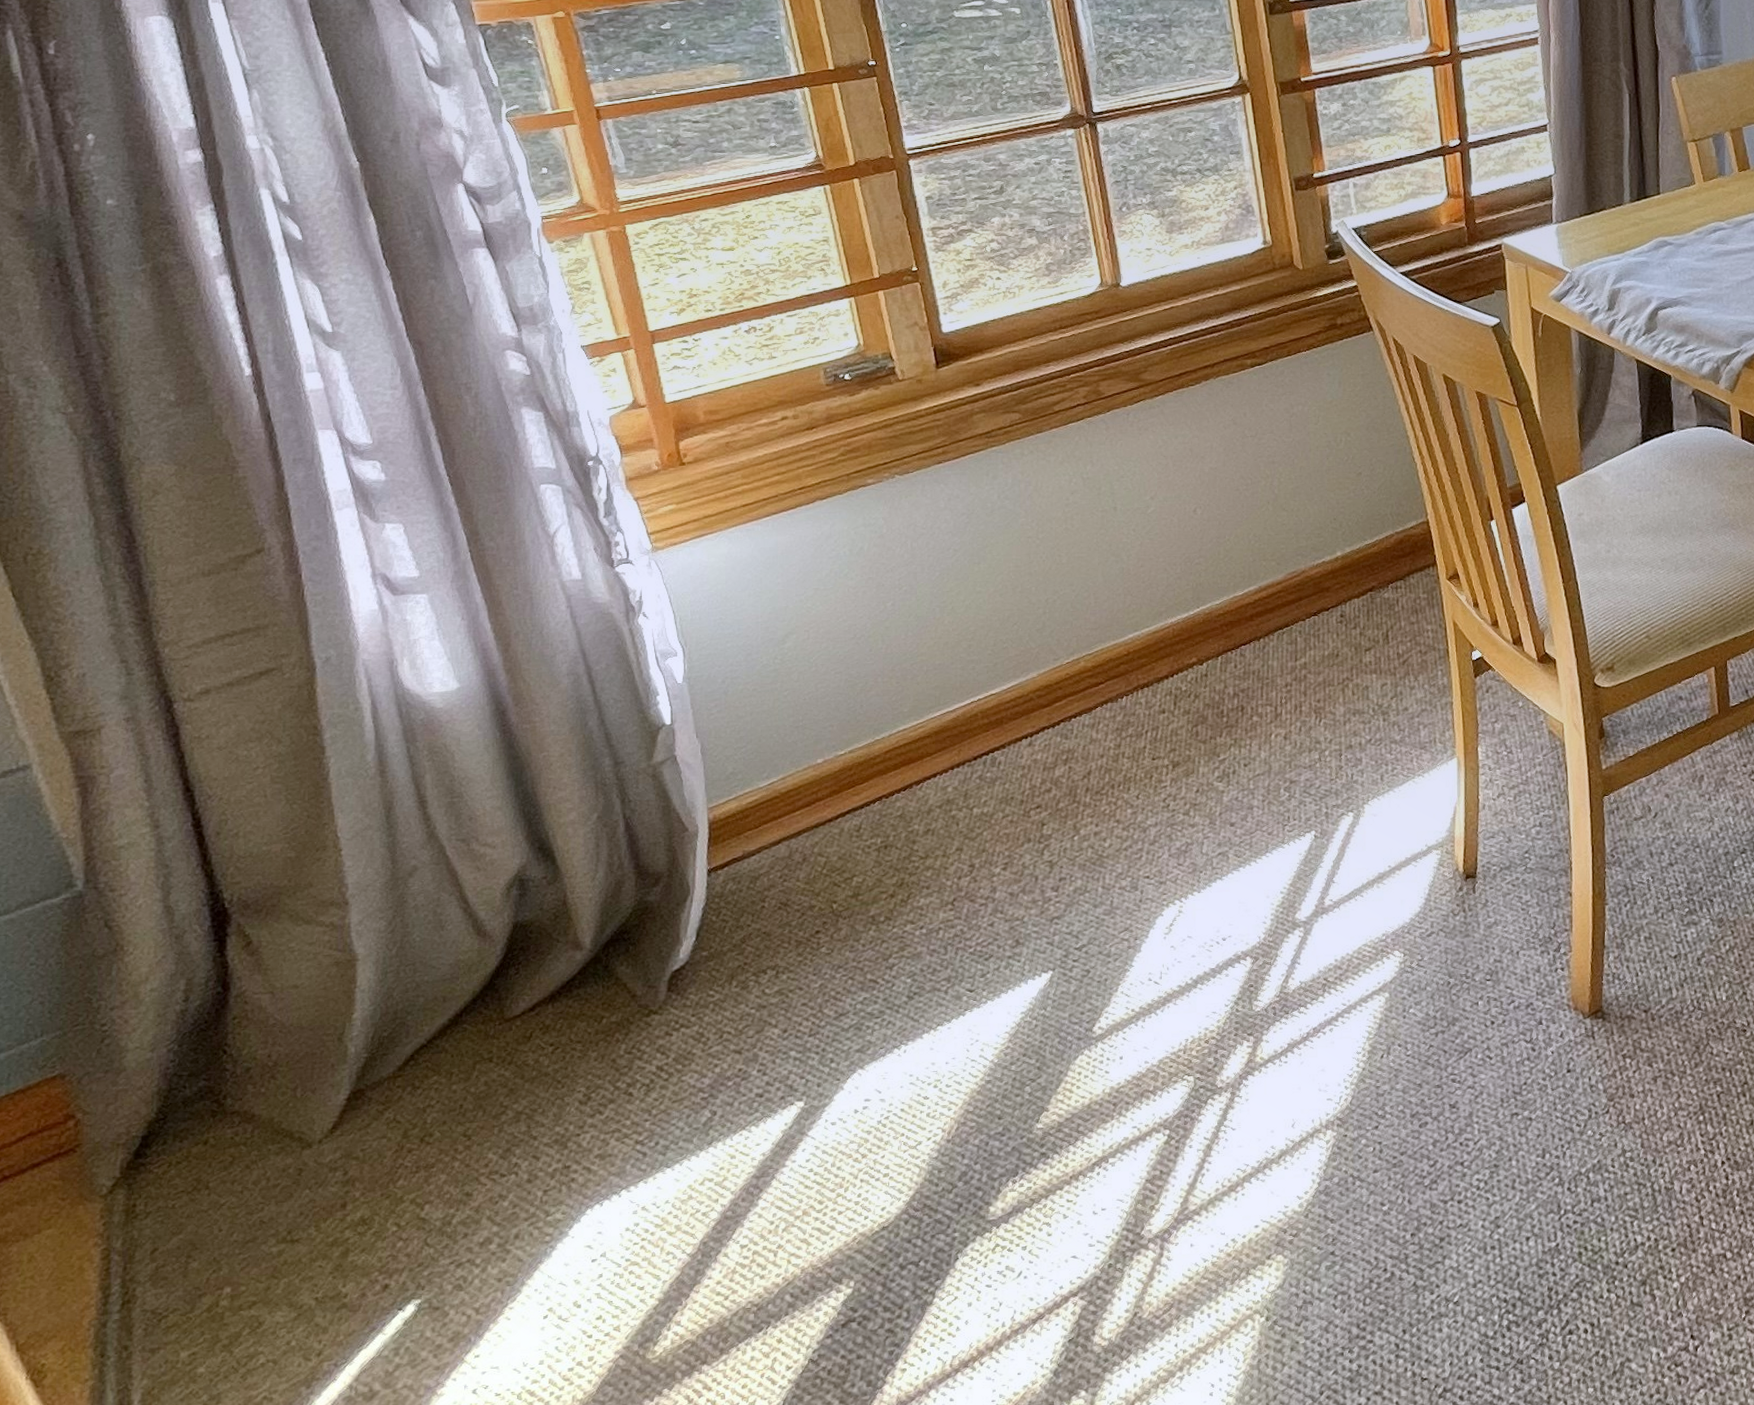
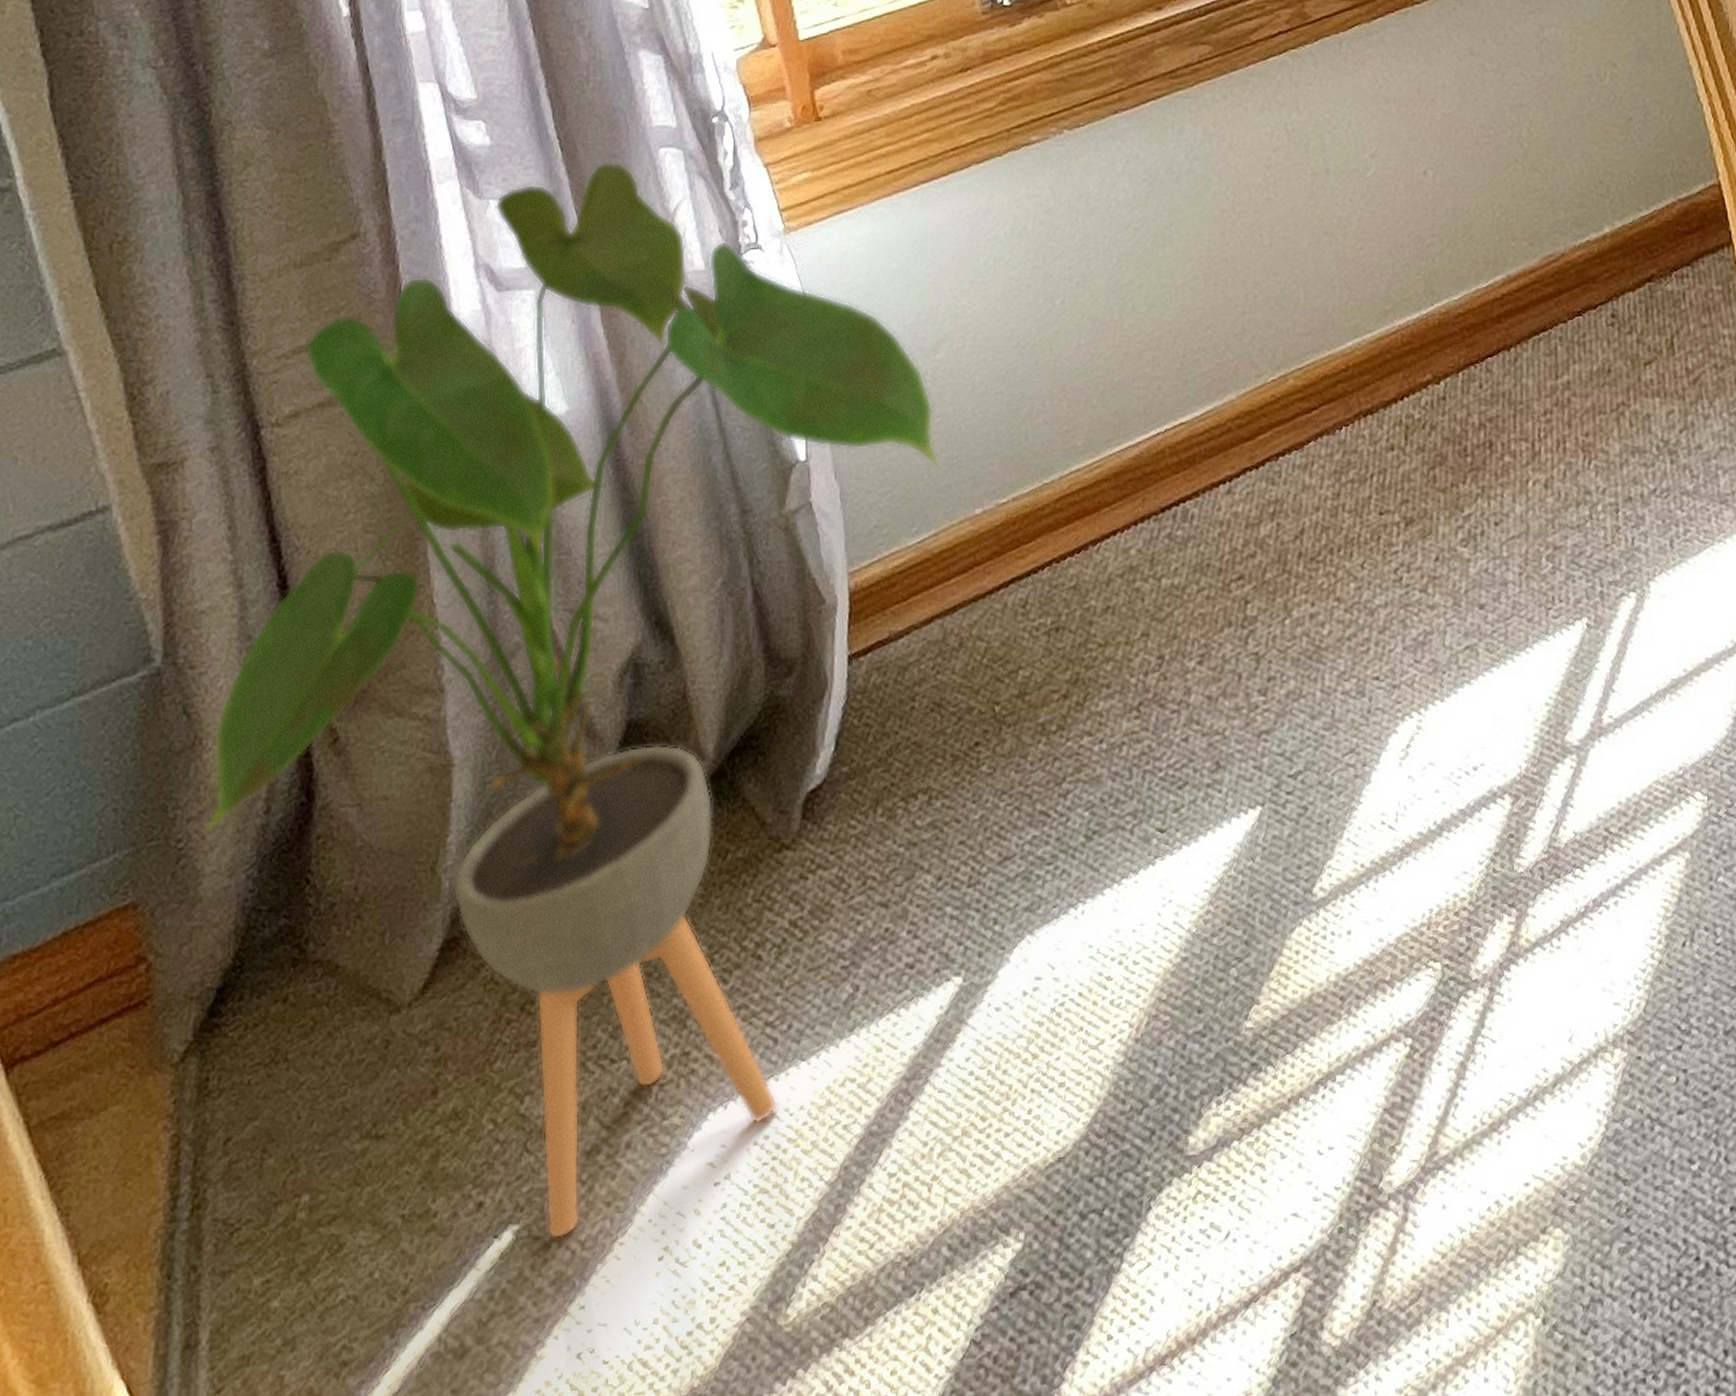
house plant: none [127,494,786,1309] -> present [204,161,938,1240]

